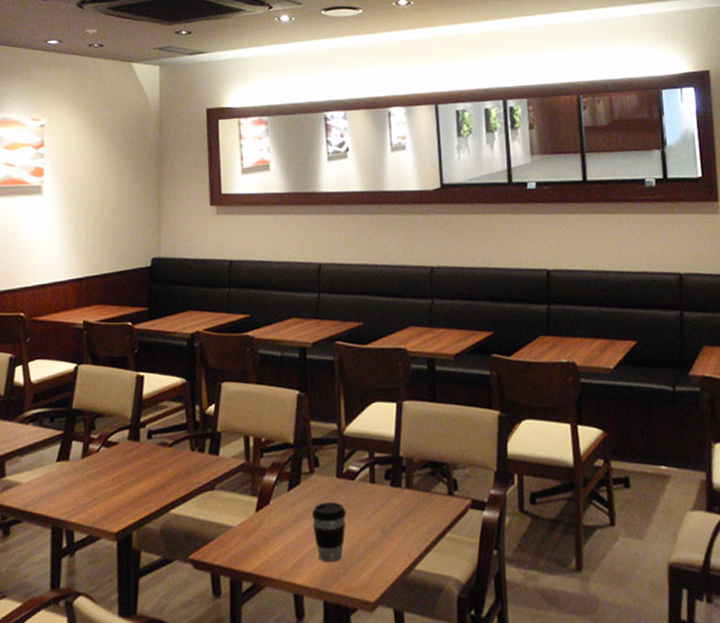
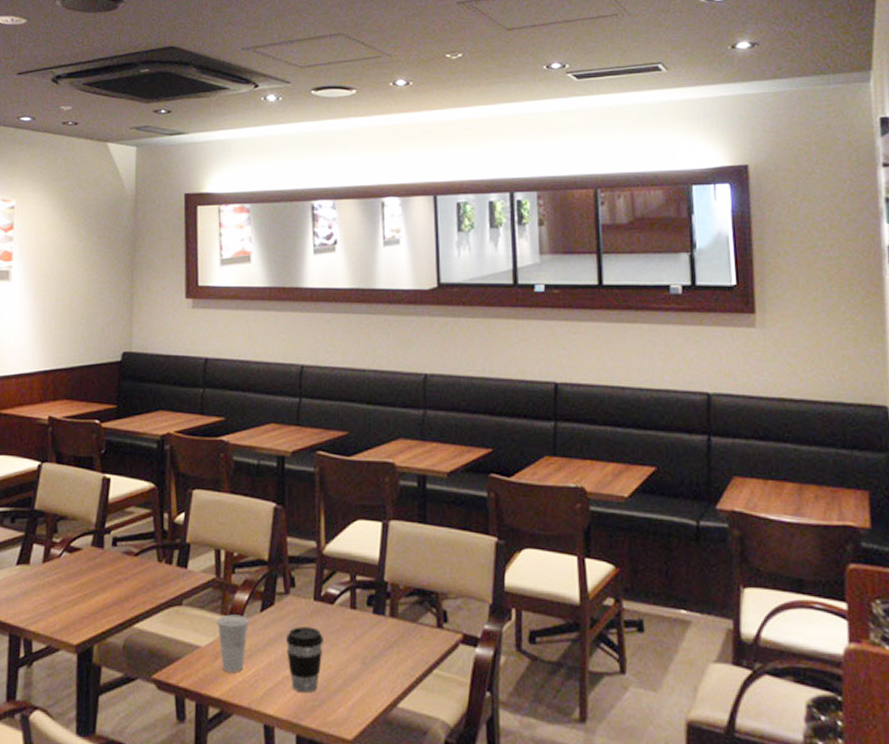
cup: none [247,495,278,548] -> present [216,614,250,672]

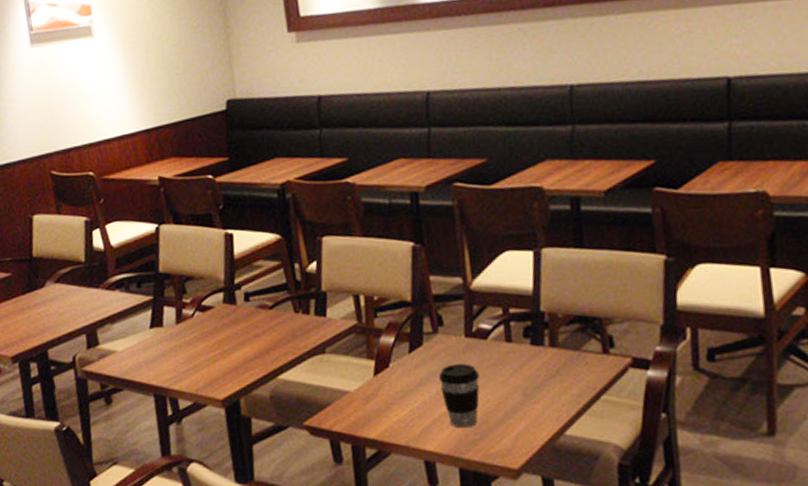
cup: present [216,614,250,672] -> none [363,357,399,413]

